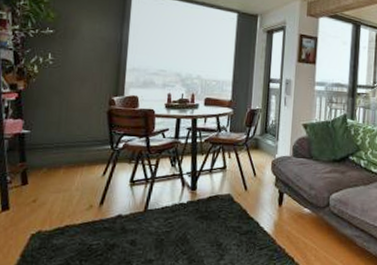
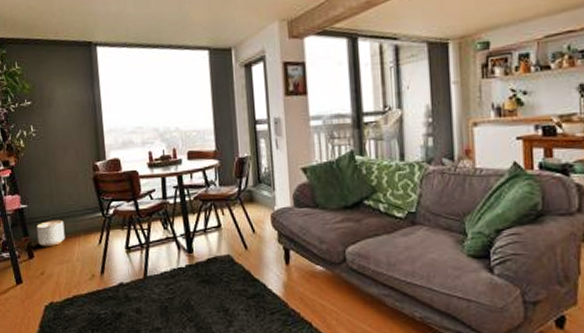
planter: none [35,148,69,175] -> present [36,219,65,247]

